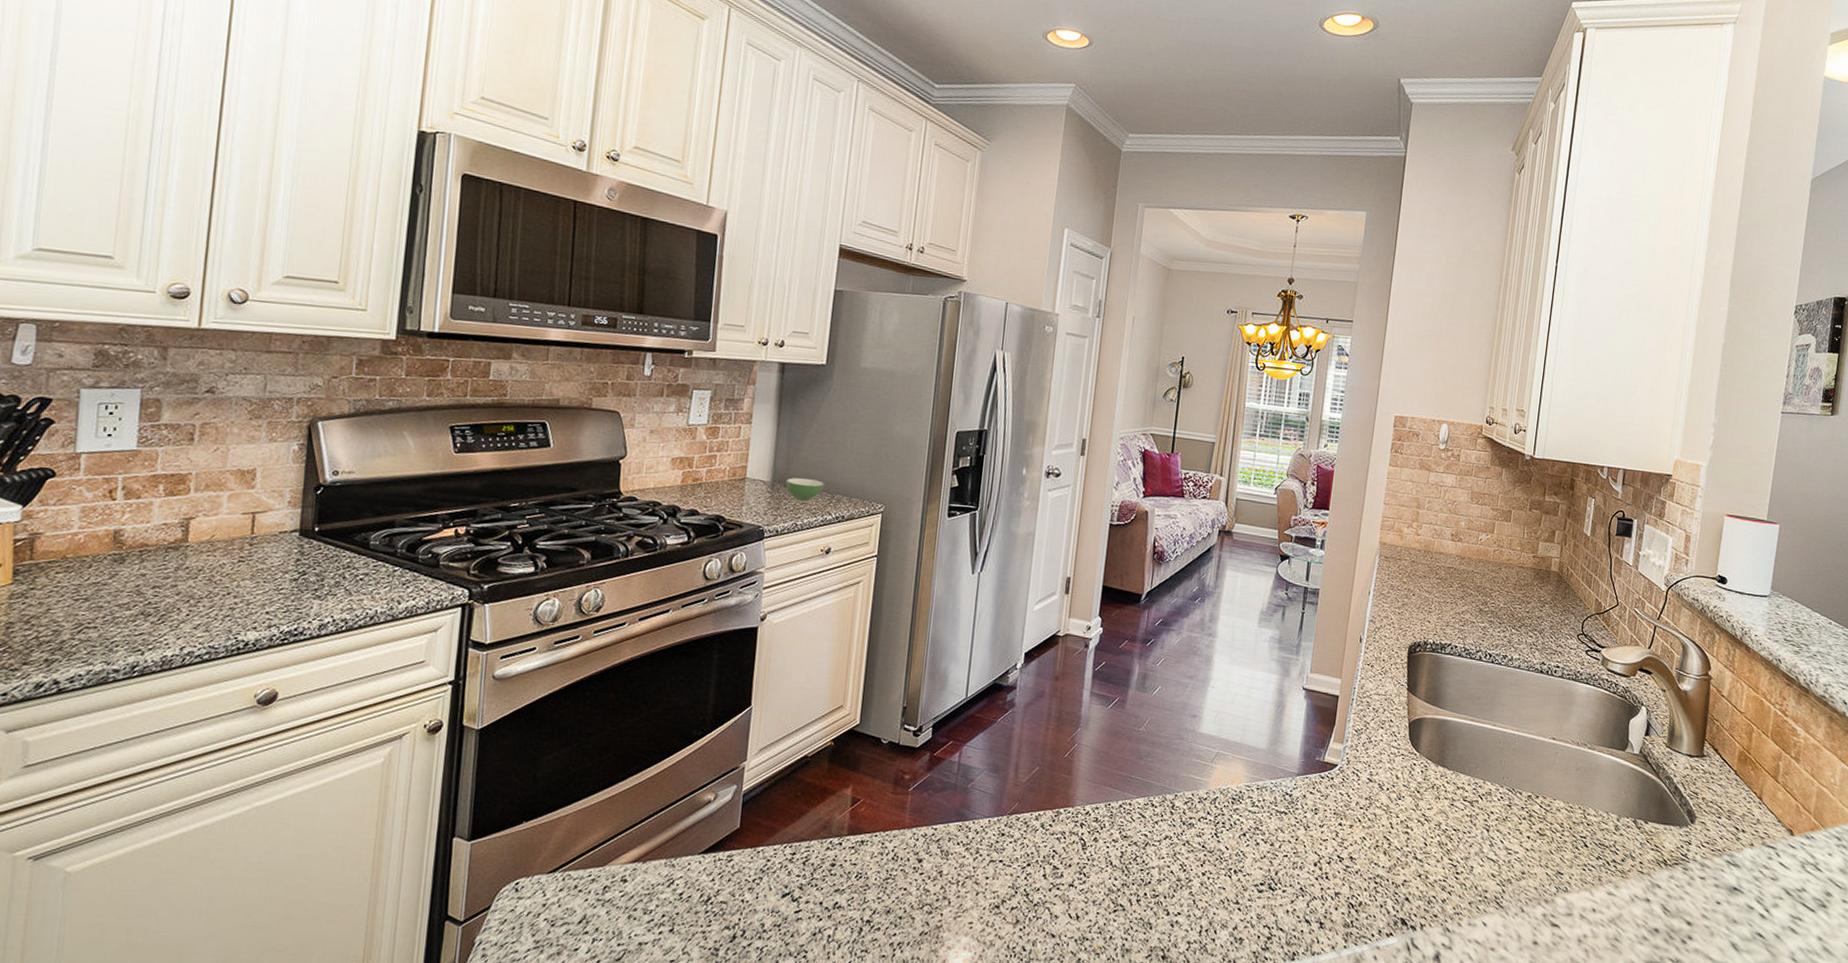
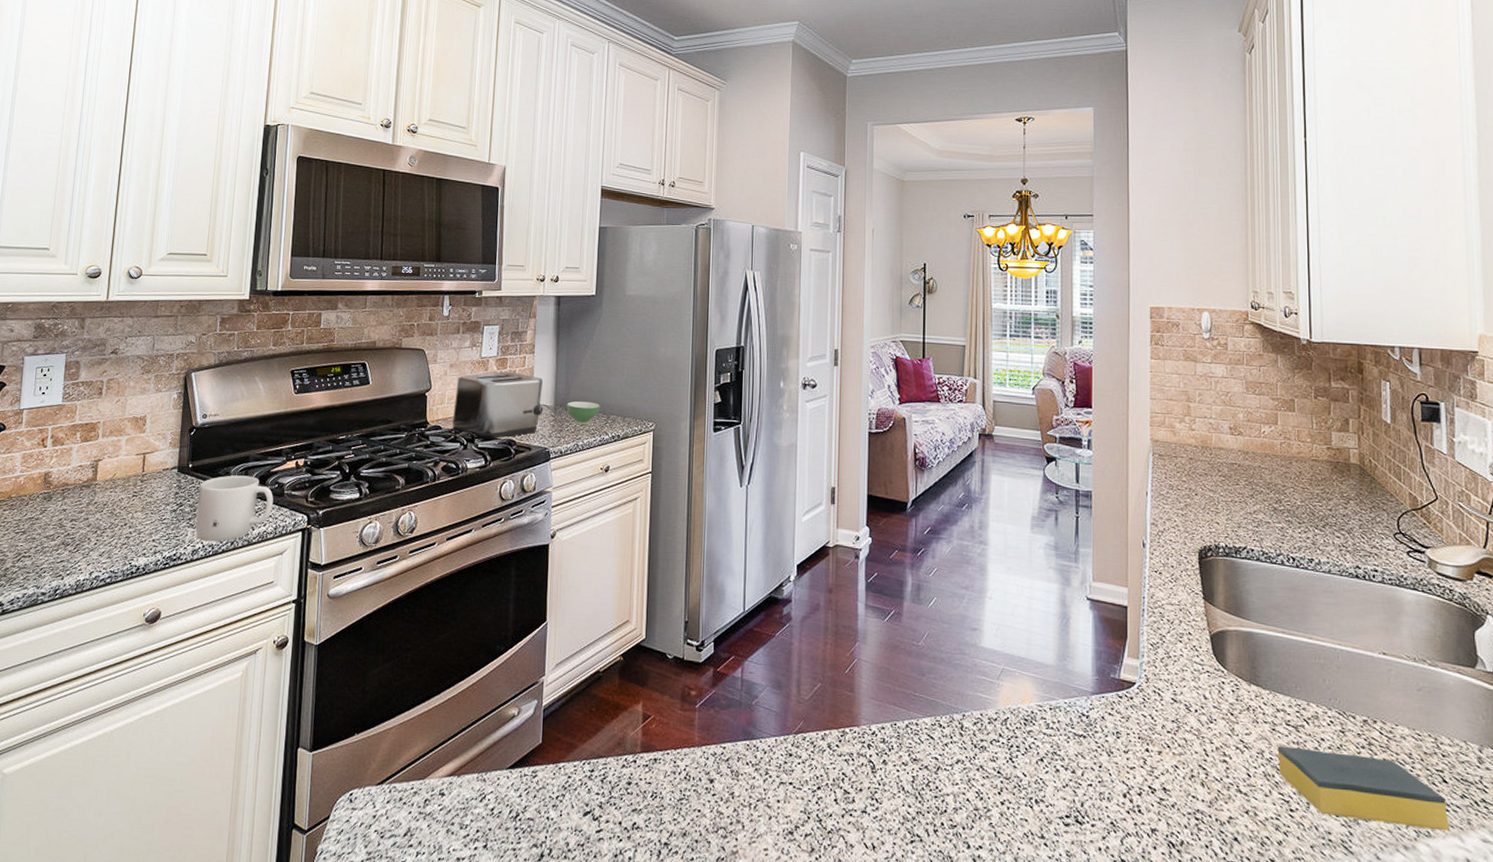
mug: none [323,542,426,617] -> present [195,475,274,542]
toaster: none [649,442,760,516] -> present [451,372,543,441]
sponge: none [1451,819,1584,887] -> present [1277,746,1450,831]

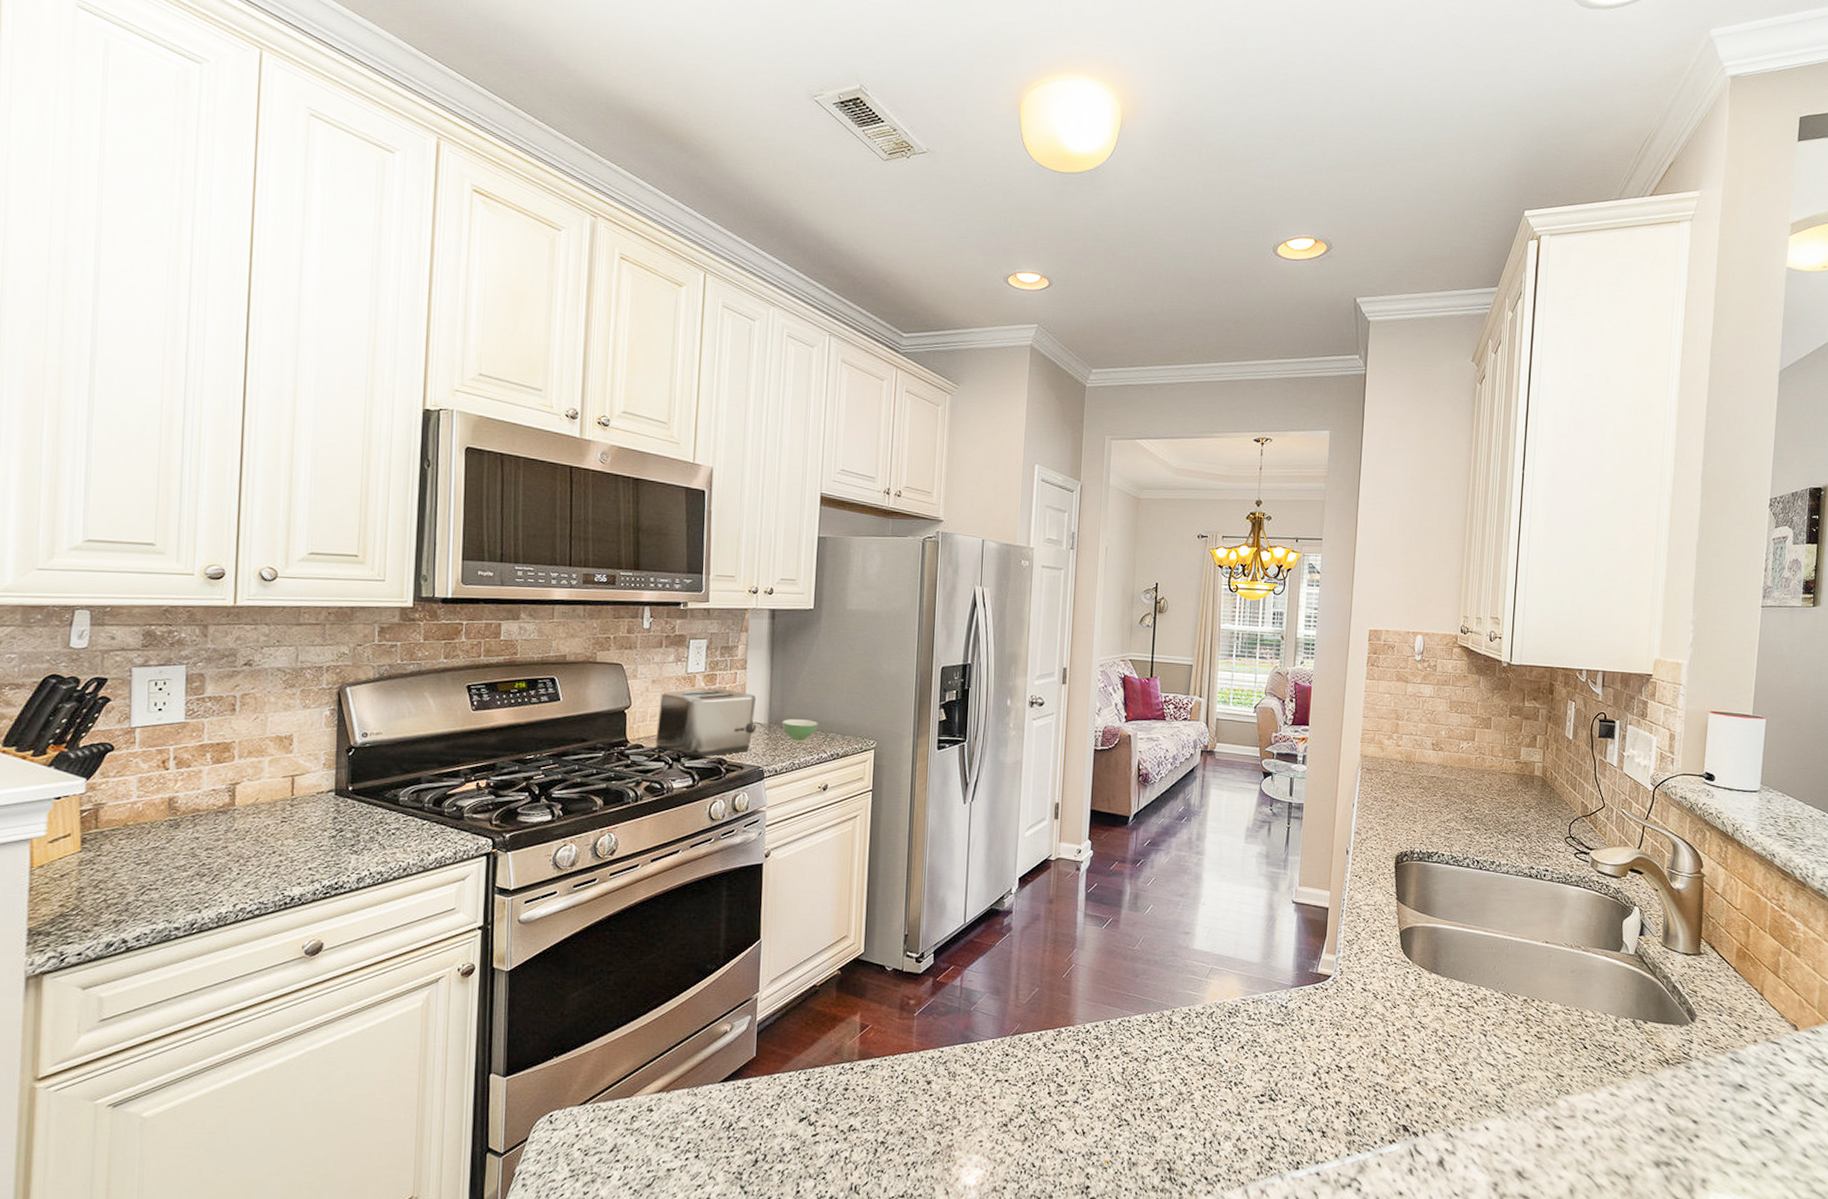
mug: present [195,475,274,542] -> none [359,798,451,869]
sponge: present [1277,746,1450,831] -> none [1449,1025,1585,1088]

